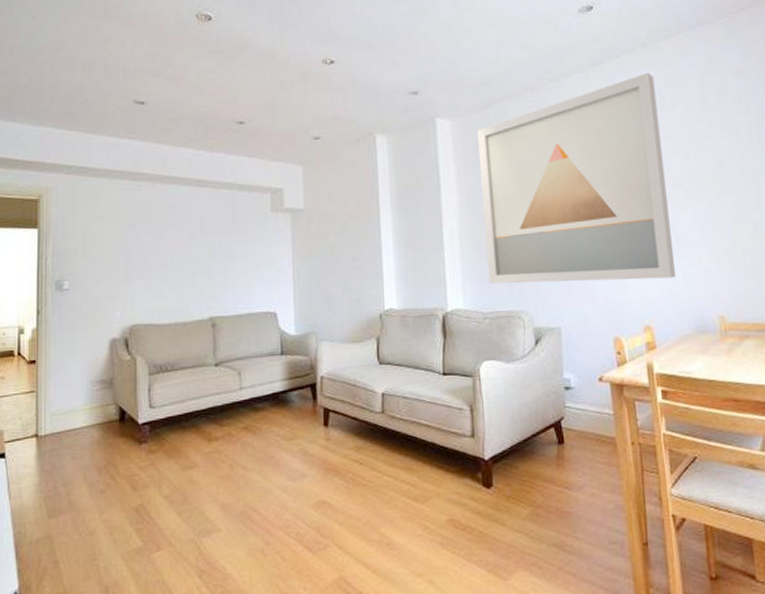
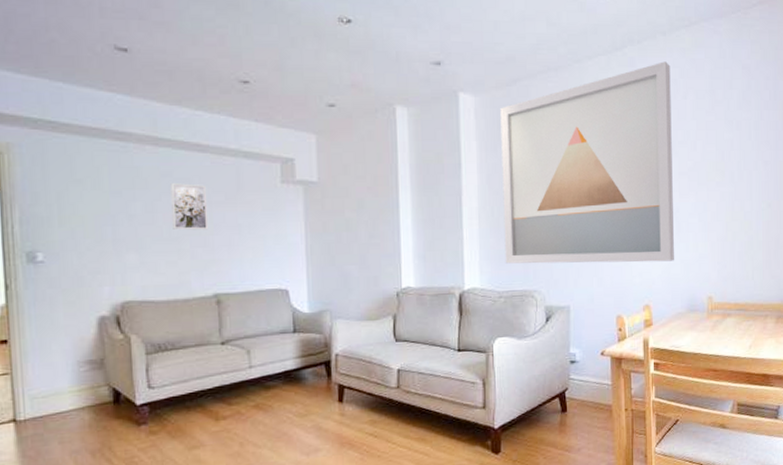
wall art: none [175,215,207,258] -> present [170,183,209,231]

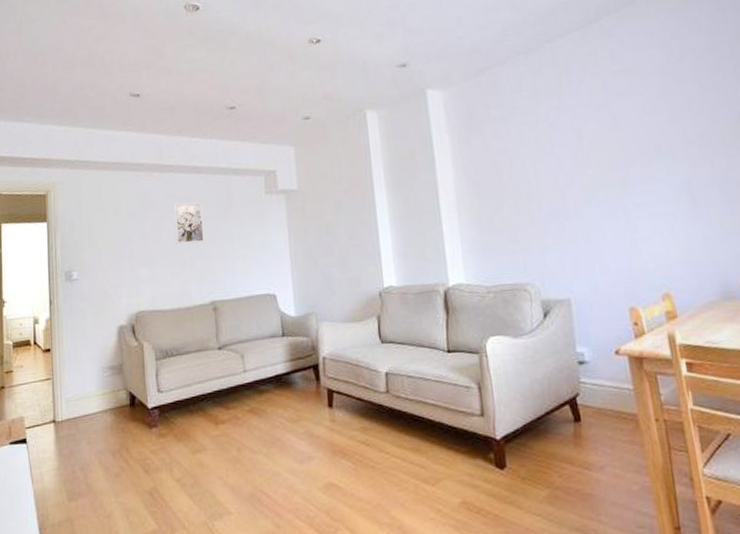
wall art: present [500,61,674,264] -> none [470,25,695,256]

